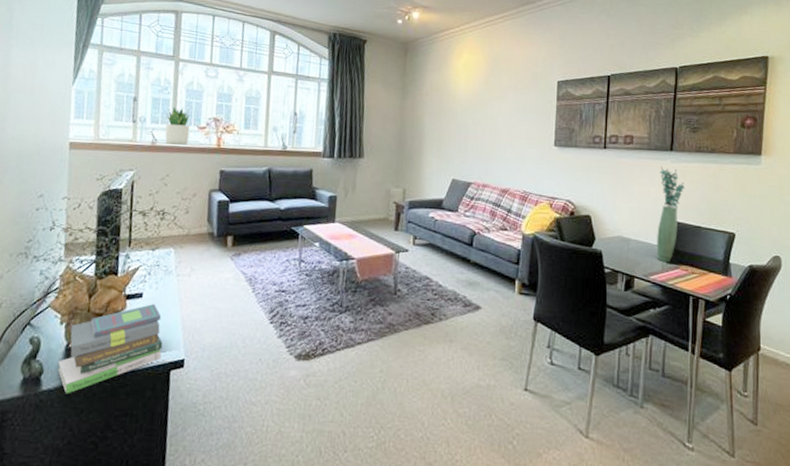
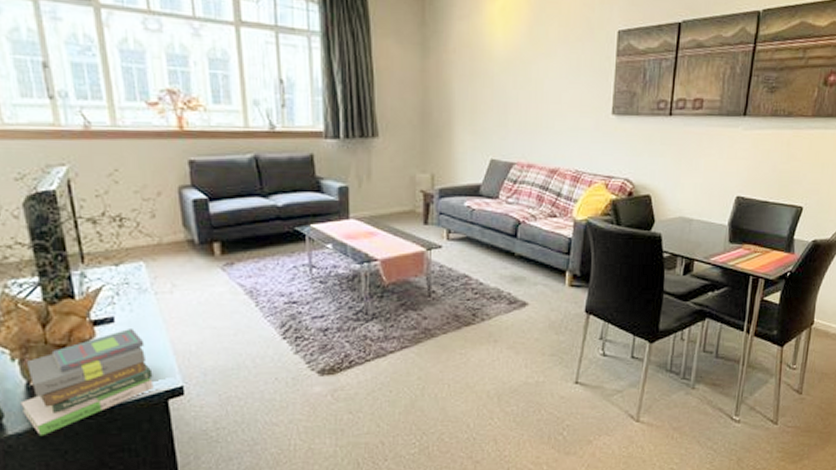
planter: present [165,106,191,145] -> none [97,74,137,128]
vase: present [657,166,684,263] -> none [720,135,755,243]

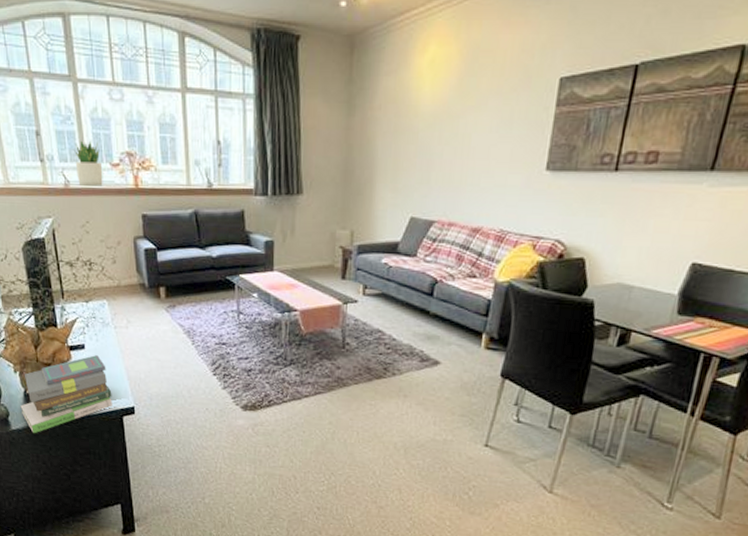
planter: none [97,74,137,128] -> present [74,140,103,186]

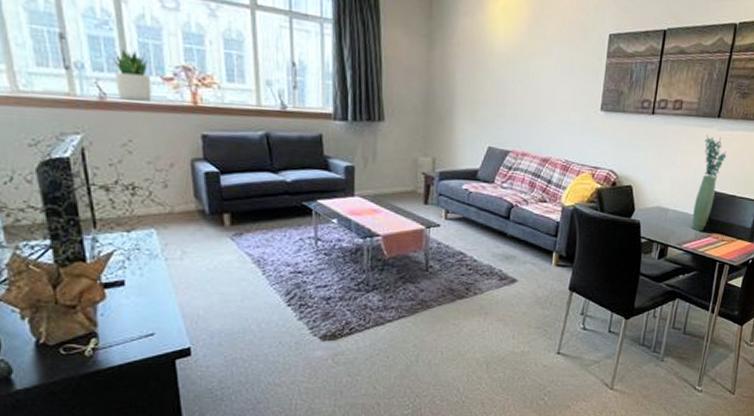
books: present [20,355,112,434] -> none [29,292,162,392]
vase: none [666,192,722,315] -> present [692,134,727,232]

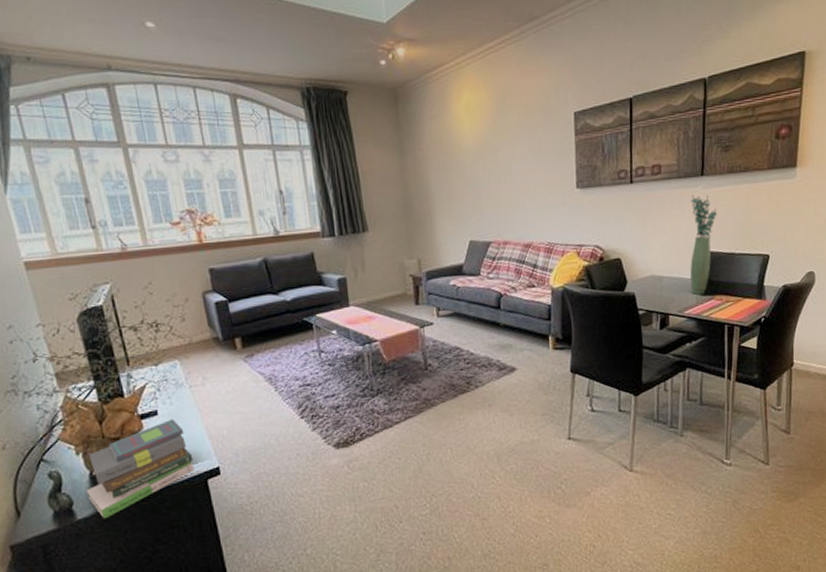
books: none [29,292,162,392] -> present [86,419,195,519]
planter: present [113,48,152,102] -> none [130,201,164,248]

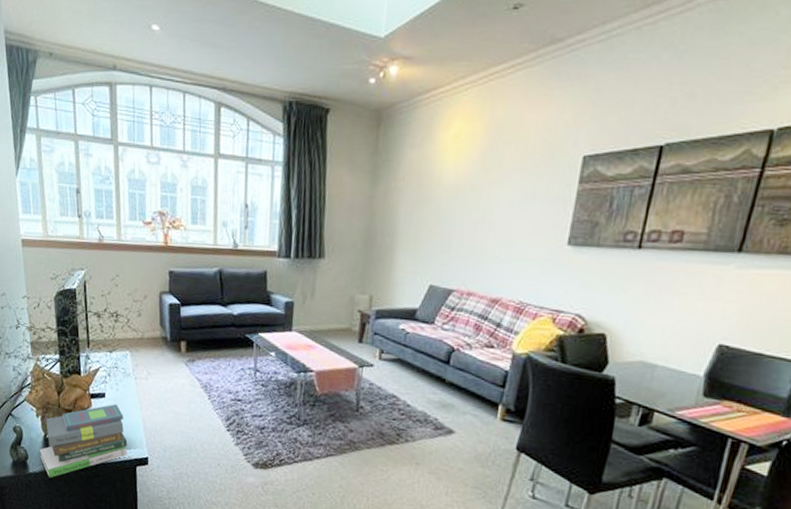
vase: present [690,194,717,296] -> none [691,273,750,397]

